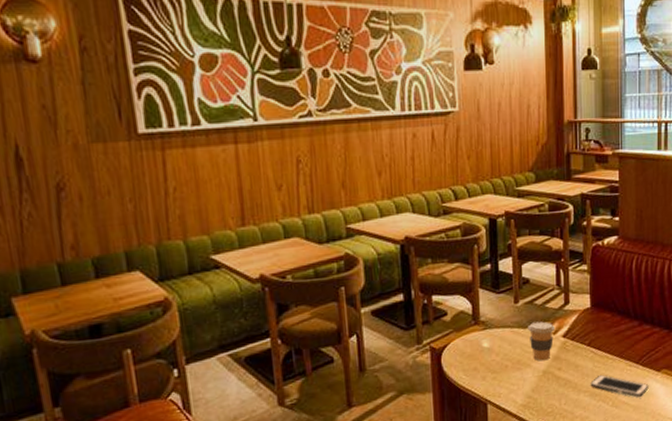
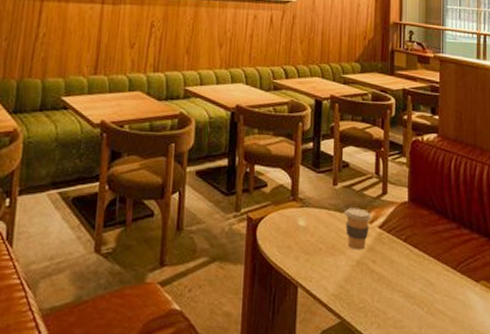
cell phone: present [590,375,649,397] -> none [405,276,467,307]

